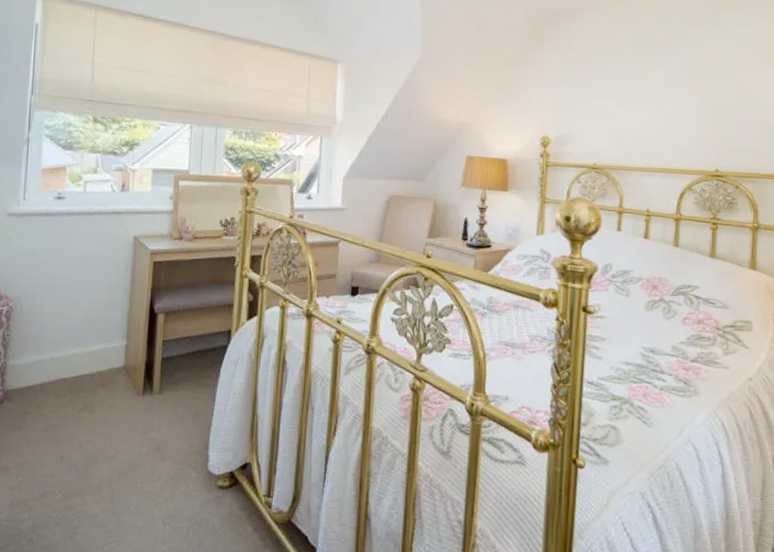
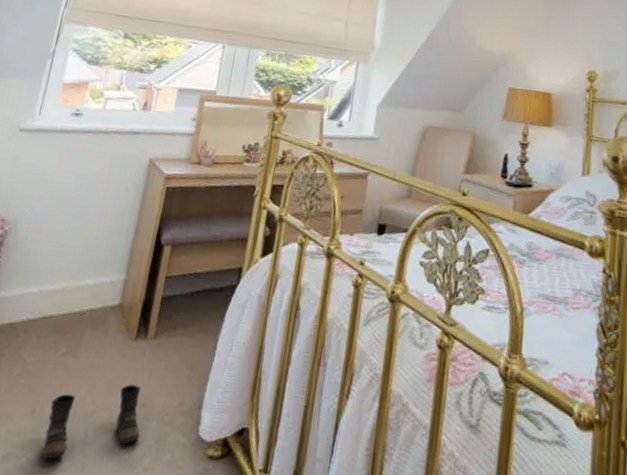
boots: none [75,432,158,494] -> present [42,384,141,459]

